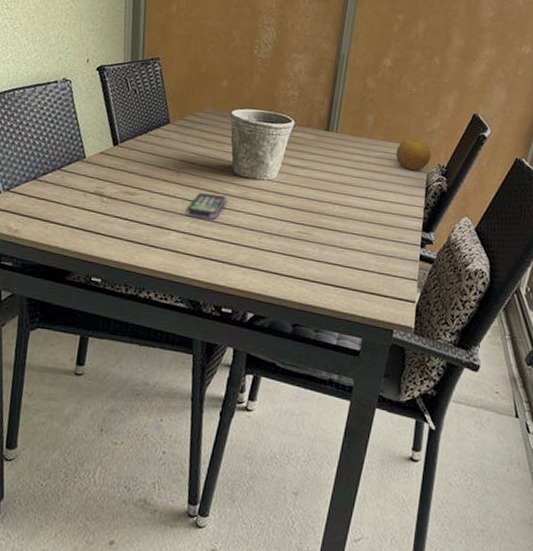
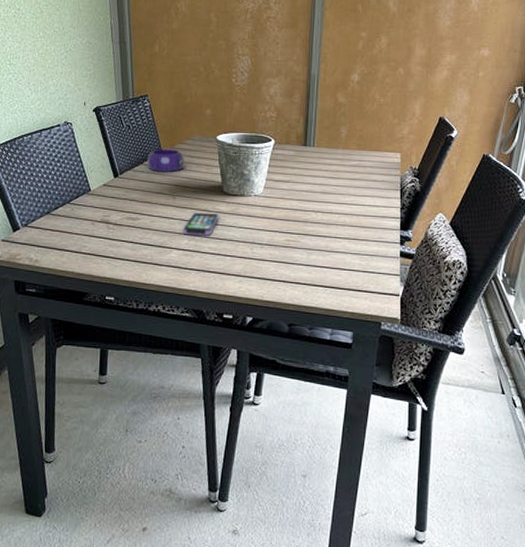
bowl: none [152,118,194,146] -> present [147,148,185,172]
fruit: present [396,138,432,171] -> none [370,145,403,175]

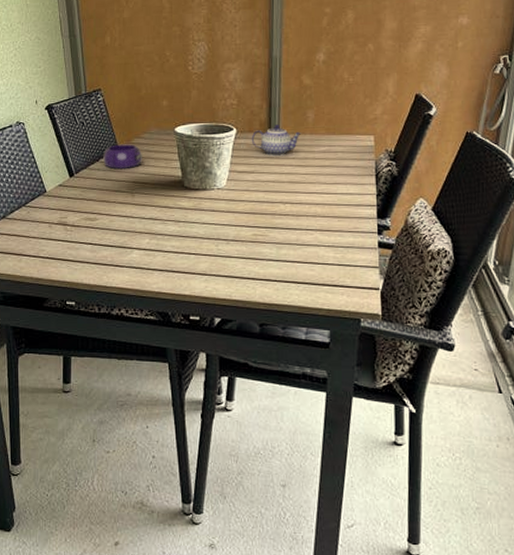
smartphone: present [183,212,219,236] -> none [144,209,181,234]
teapot: none [288,138,335,168] -> present [251,124,302,157]

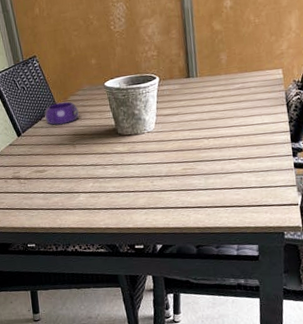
teapot: present [251,124,302,157] -> none [172,69,217,98]

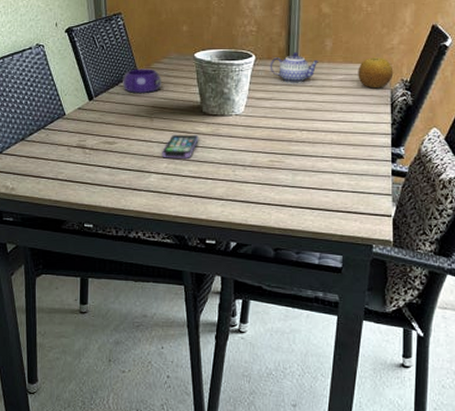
smartphone: none [87,155,118,179] -> present [162,134,199,159]
teapot: none [172,69,217,98] -> present [270,52,320,84]
fruit: none [253,63,286,93] -> present [358,57,394,89]

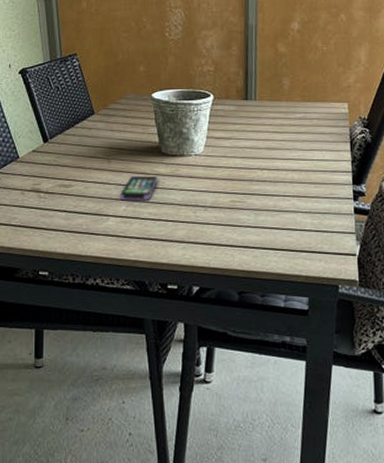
bowl: present [123,68,161,93] -> none [79,109,119,134]
teapot: present [270,52,320,84] -> none [228,91,278,123]
fruit: present [358,57,394,89] -> none [316,96,351,127]

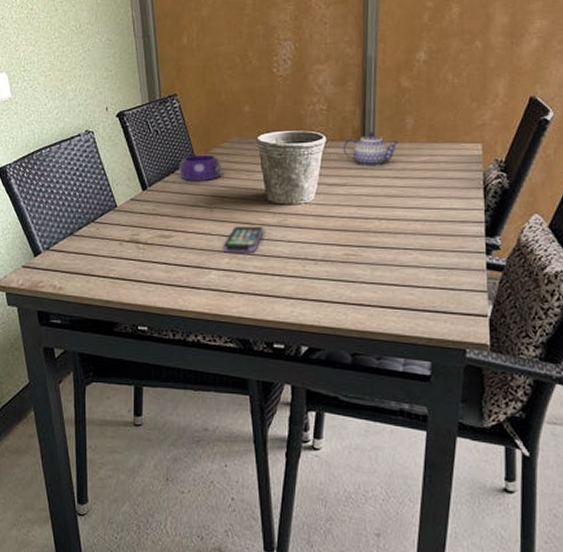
bowl: none [79,109,119,134] -> present [179,154,221,181]
teapot: none [228,91,278,123] -> present [342,132,400,168]

